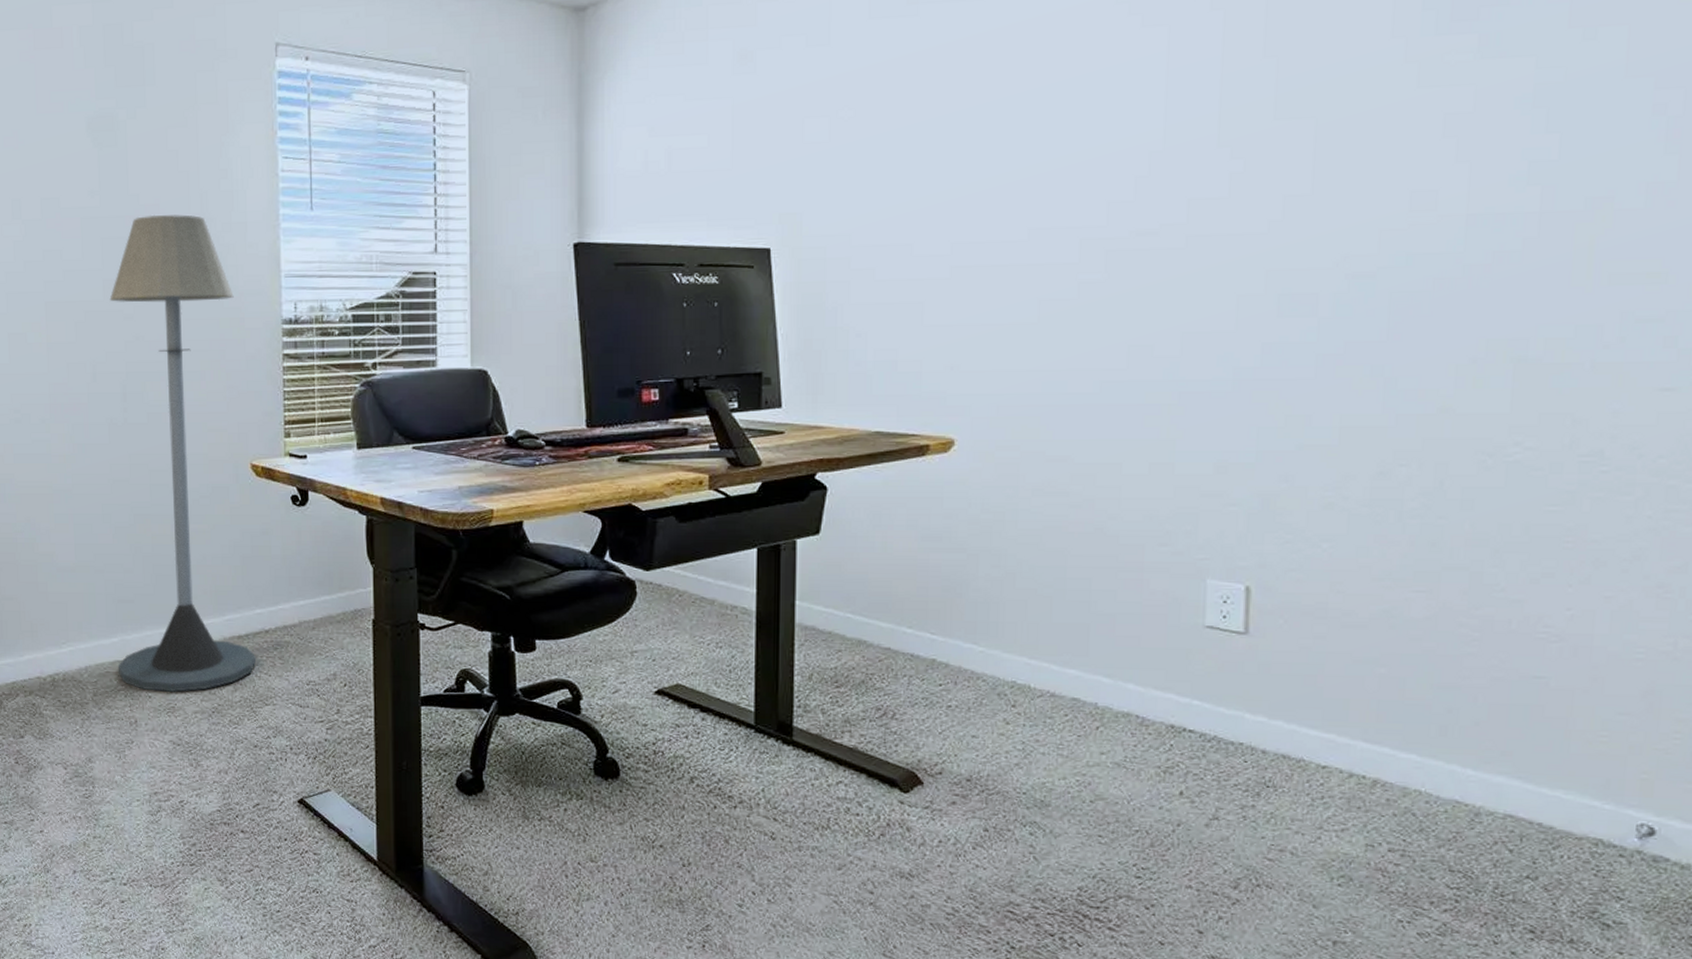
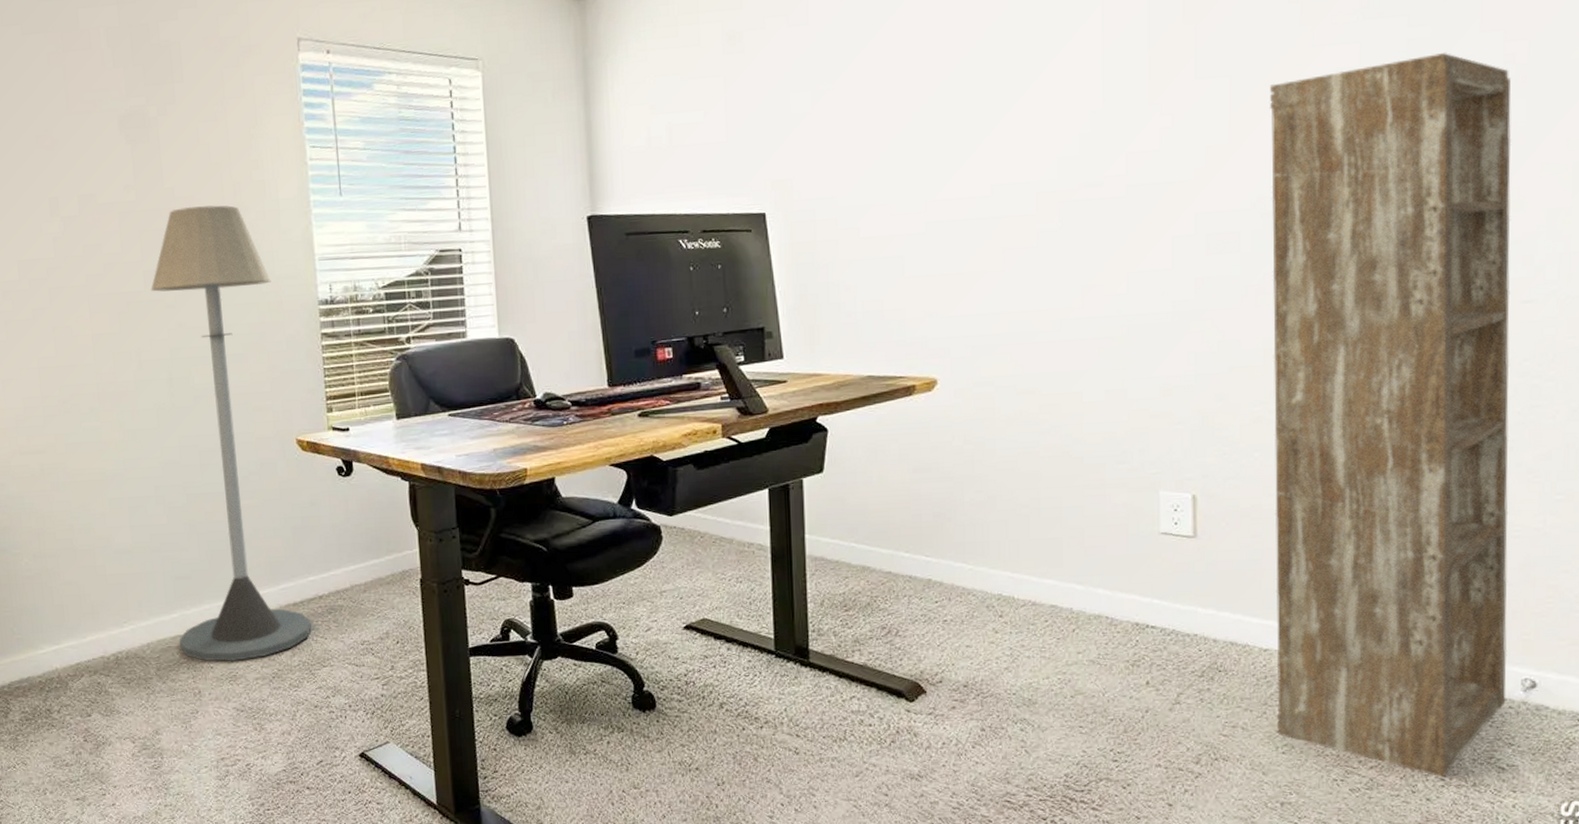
bookcase: none [1333,98,1660,930] -> present [1270,51,1512,778]

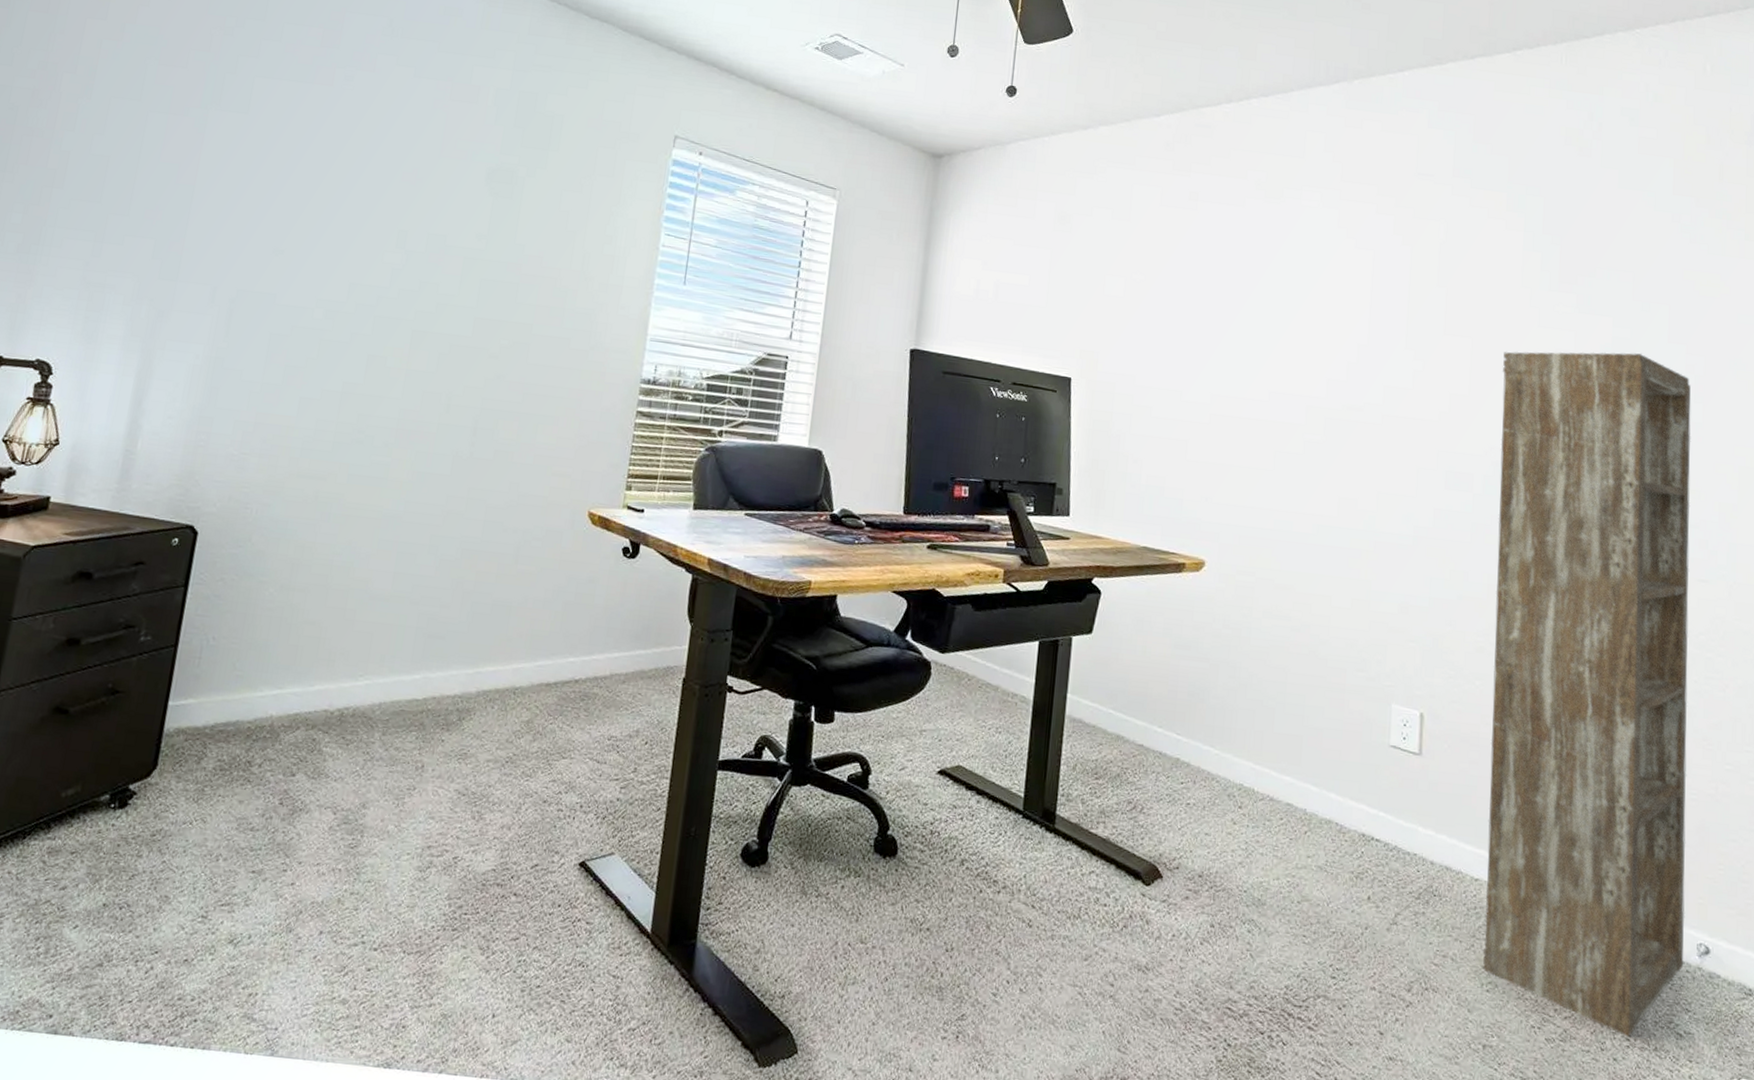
floor lamp: present [151,205,313,662] -> none [413,265,599,738]

